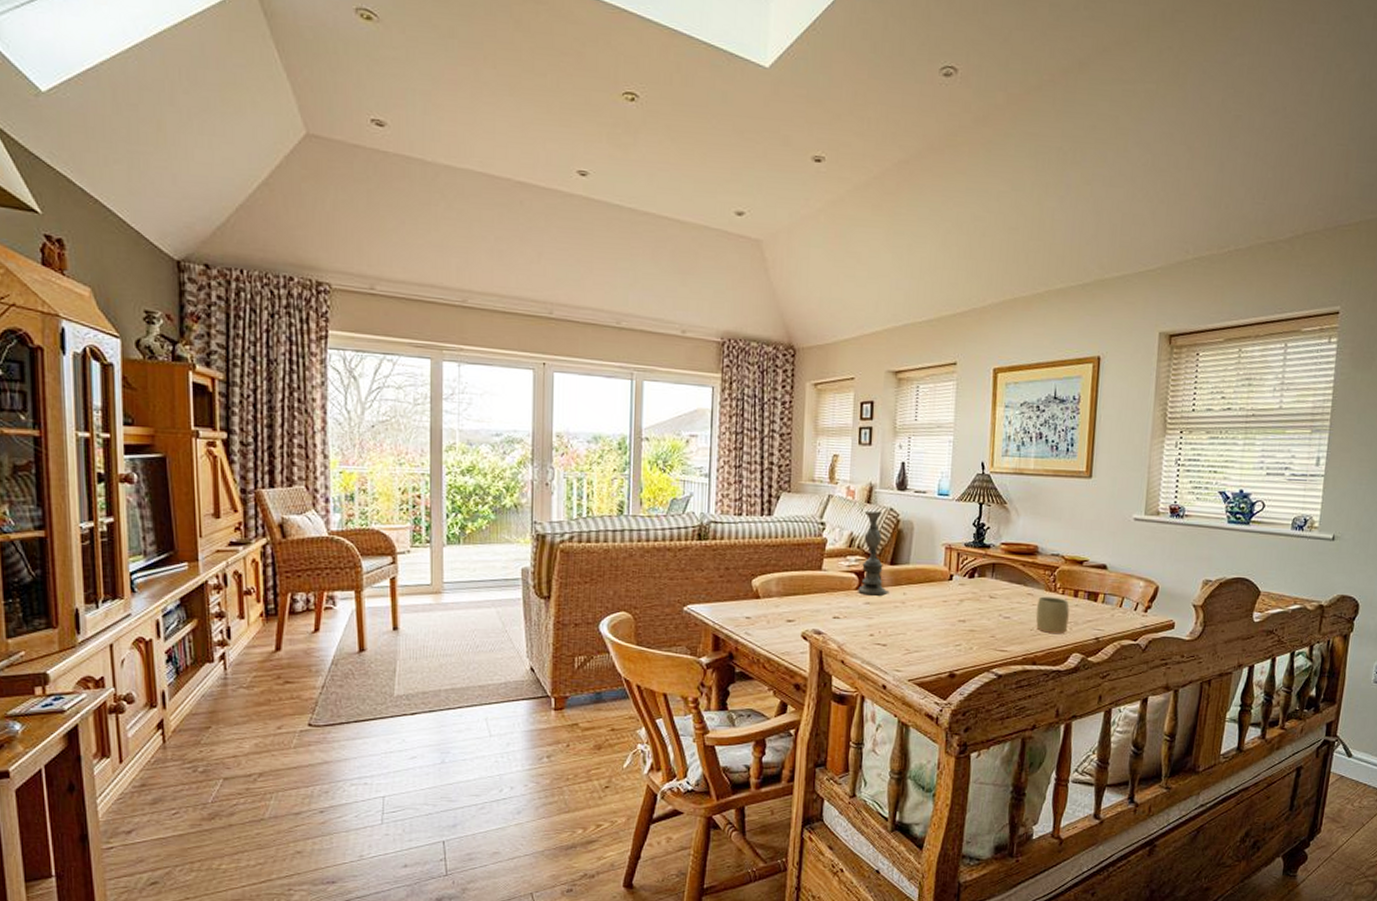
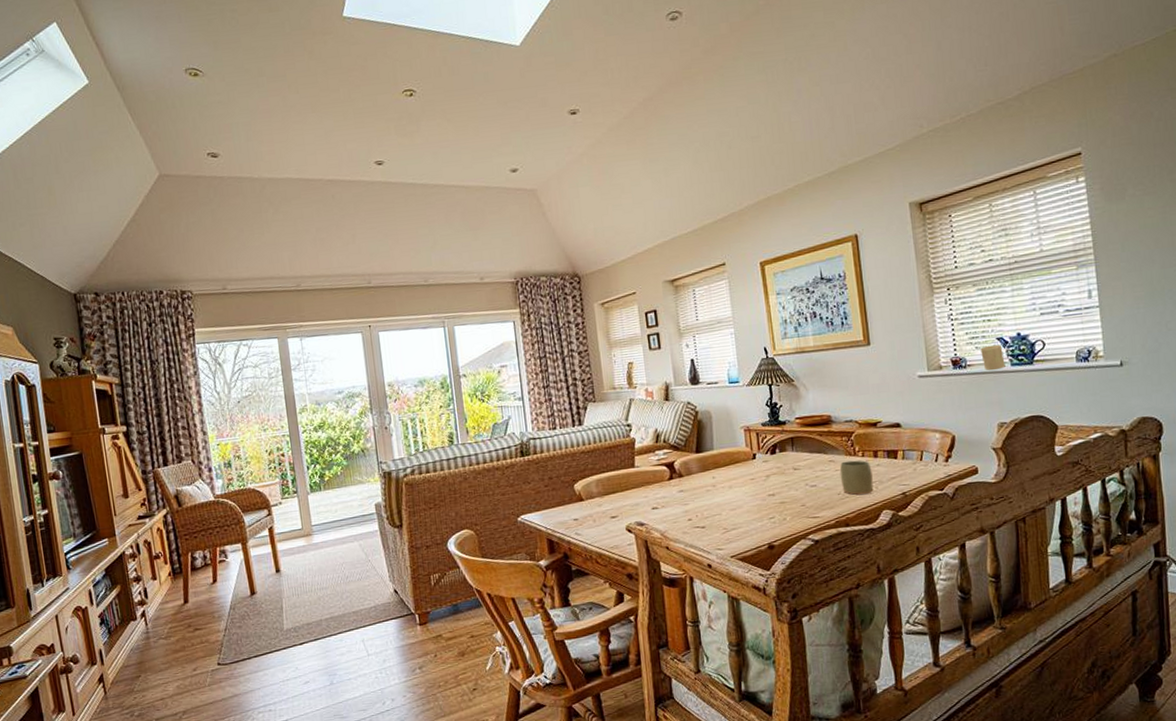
candlestick: present [858,511,890,596] -> none [664,406,700,484]
candle: none [1200,498,1223,525] -> present [980,344,1006,371]

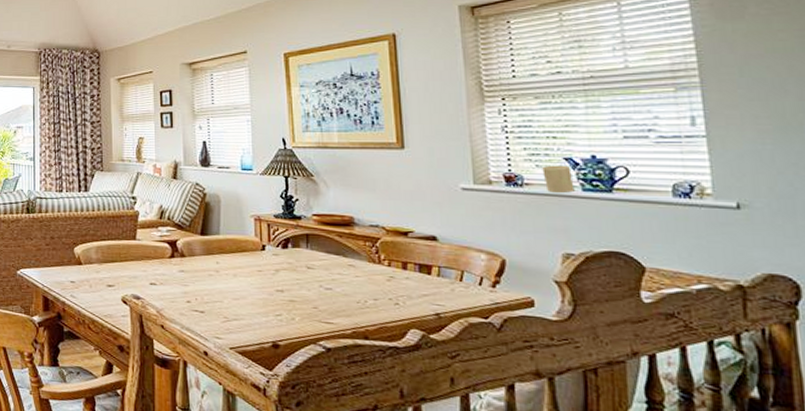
mug: present [839,460,874,495] -> none [360,268,400,307]

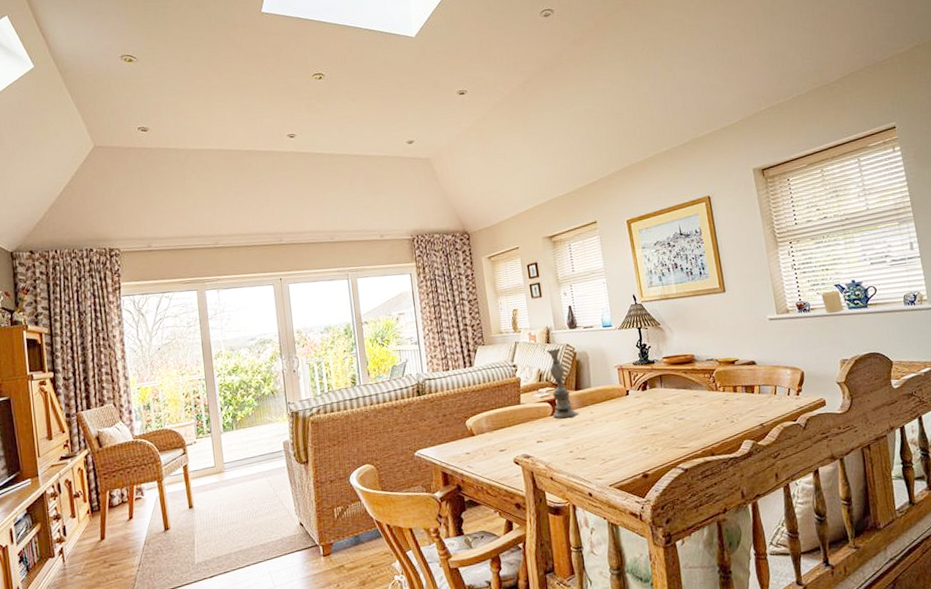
candlestick: none [171,185,203,264] -> present [546,348,580,419]

